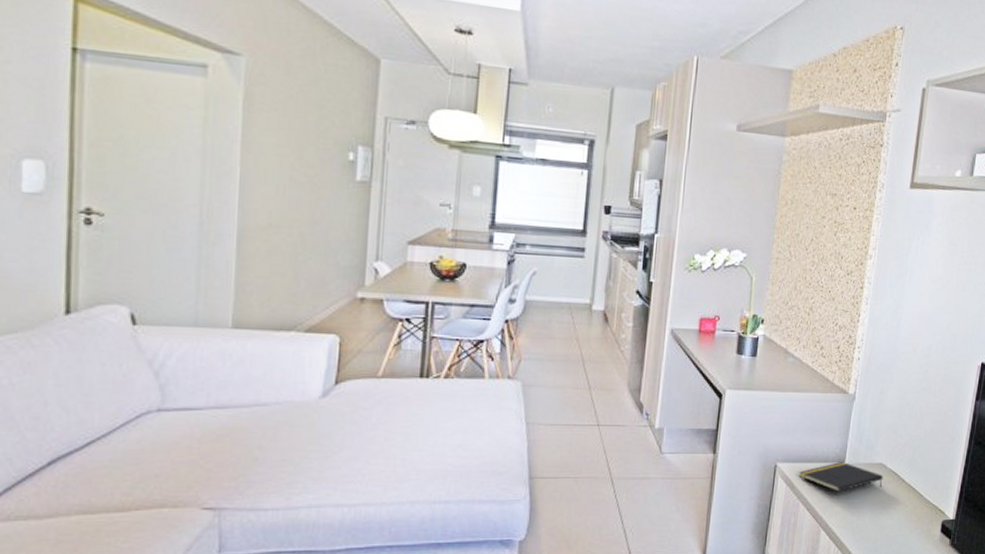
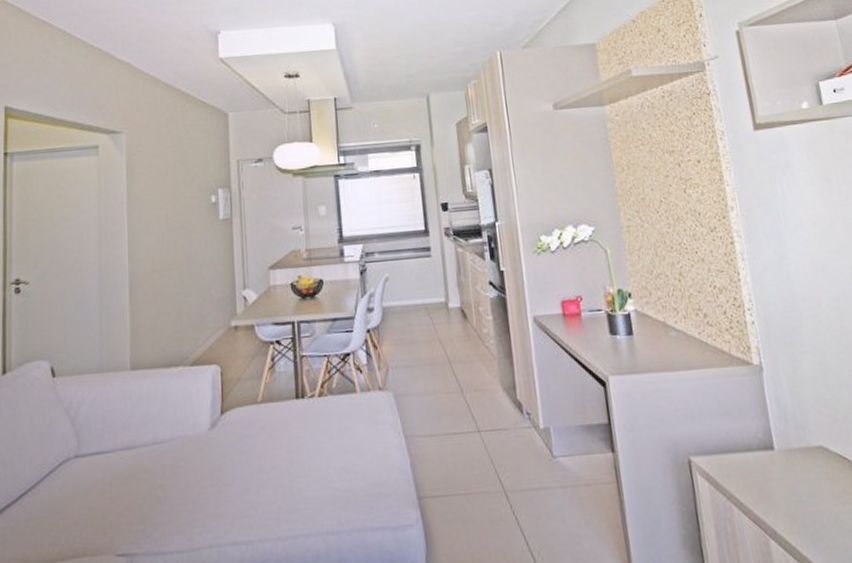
notepad: present [798,461,883,492] -> none [719,448,832,487]

